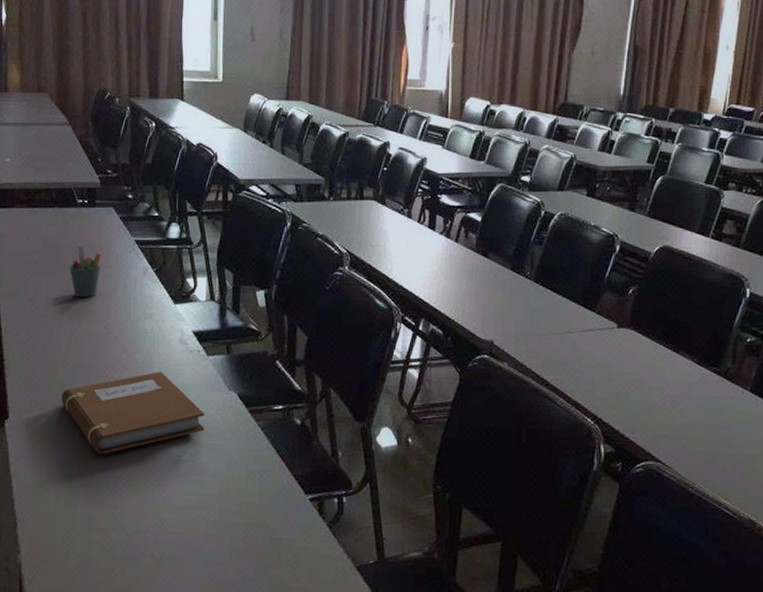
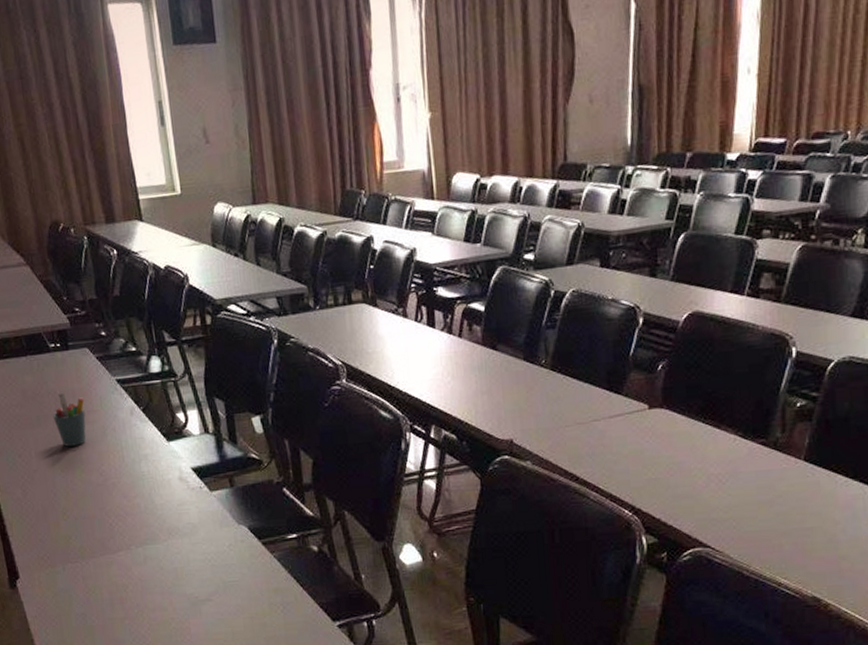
notebook: present [61,371,205,455] -> none [68,513,220,604]

